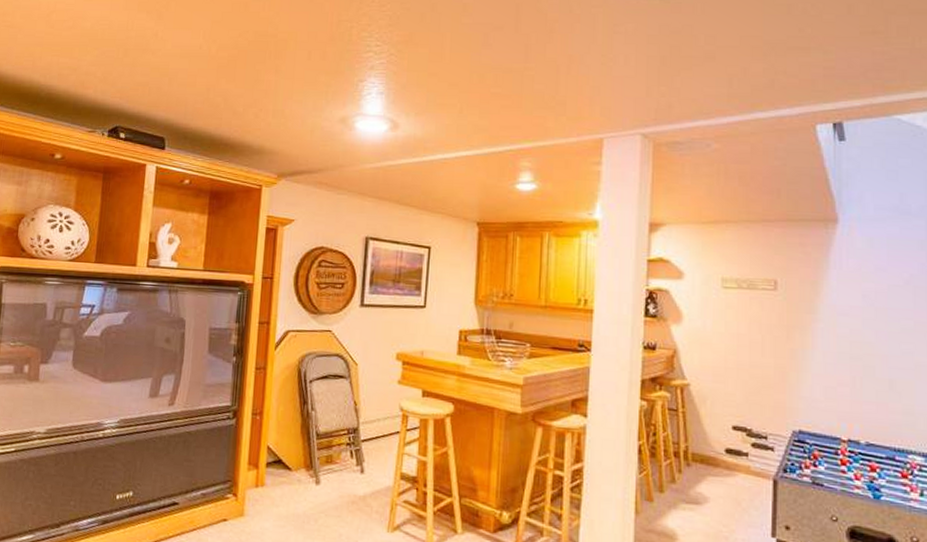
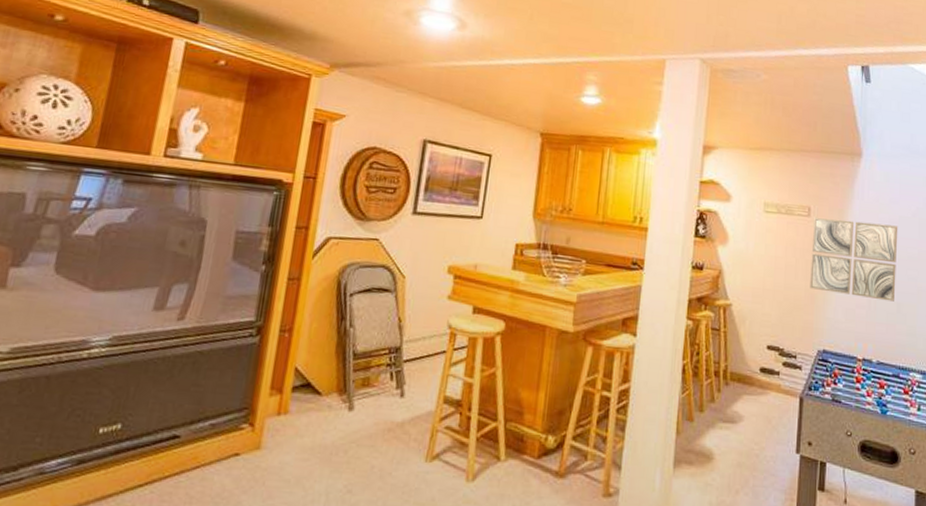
wall art: none [780,291,887,378] -> present [810,218,898,302]

